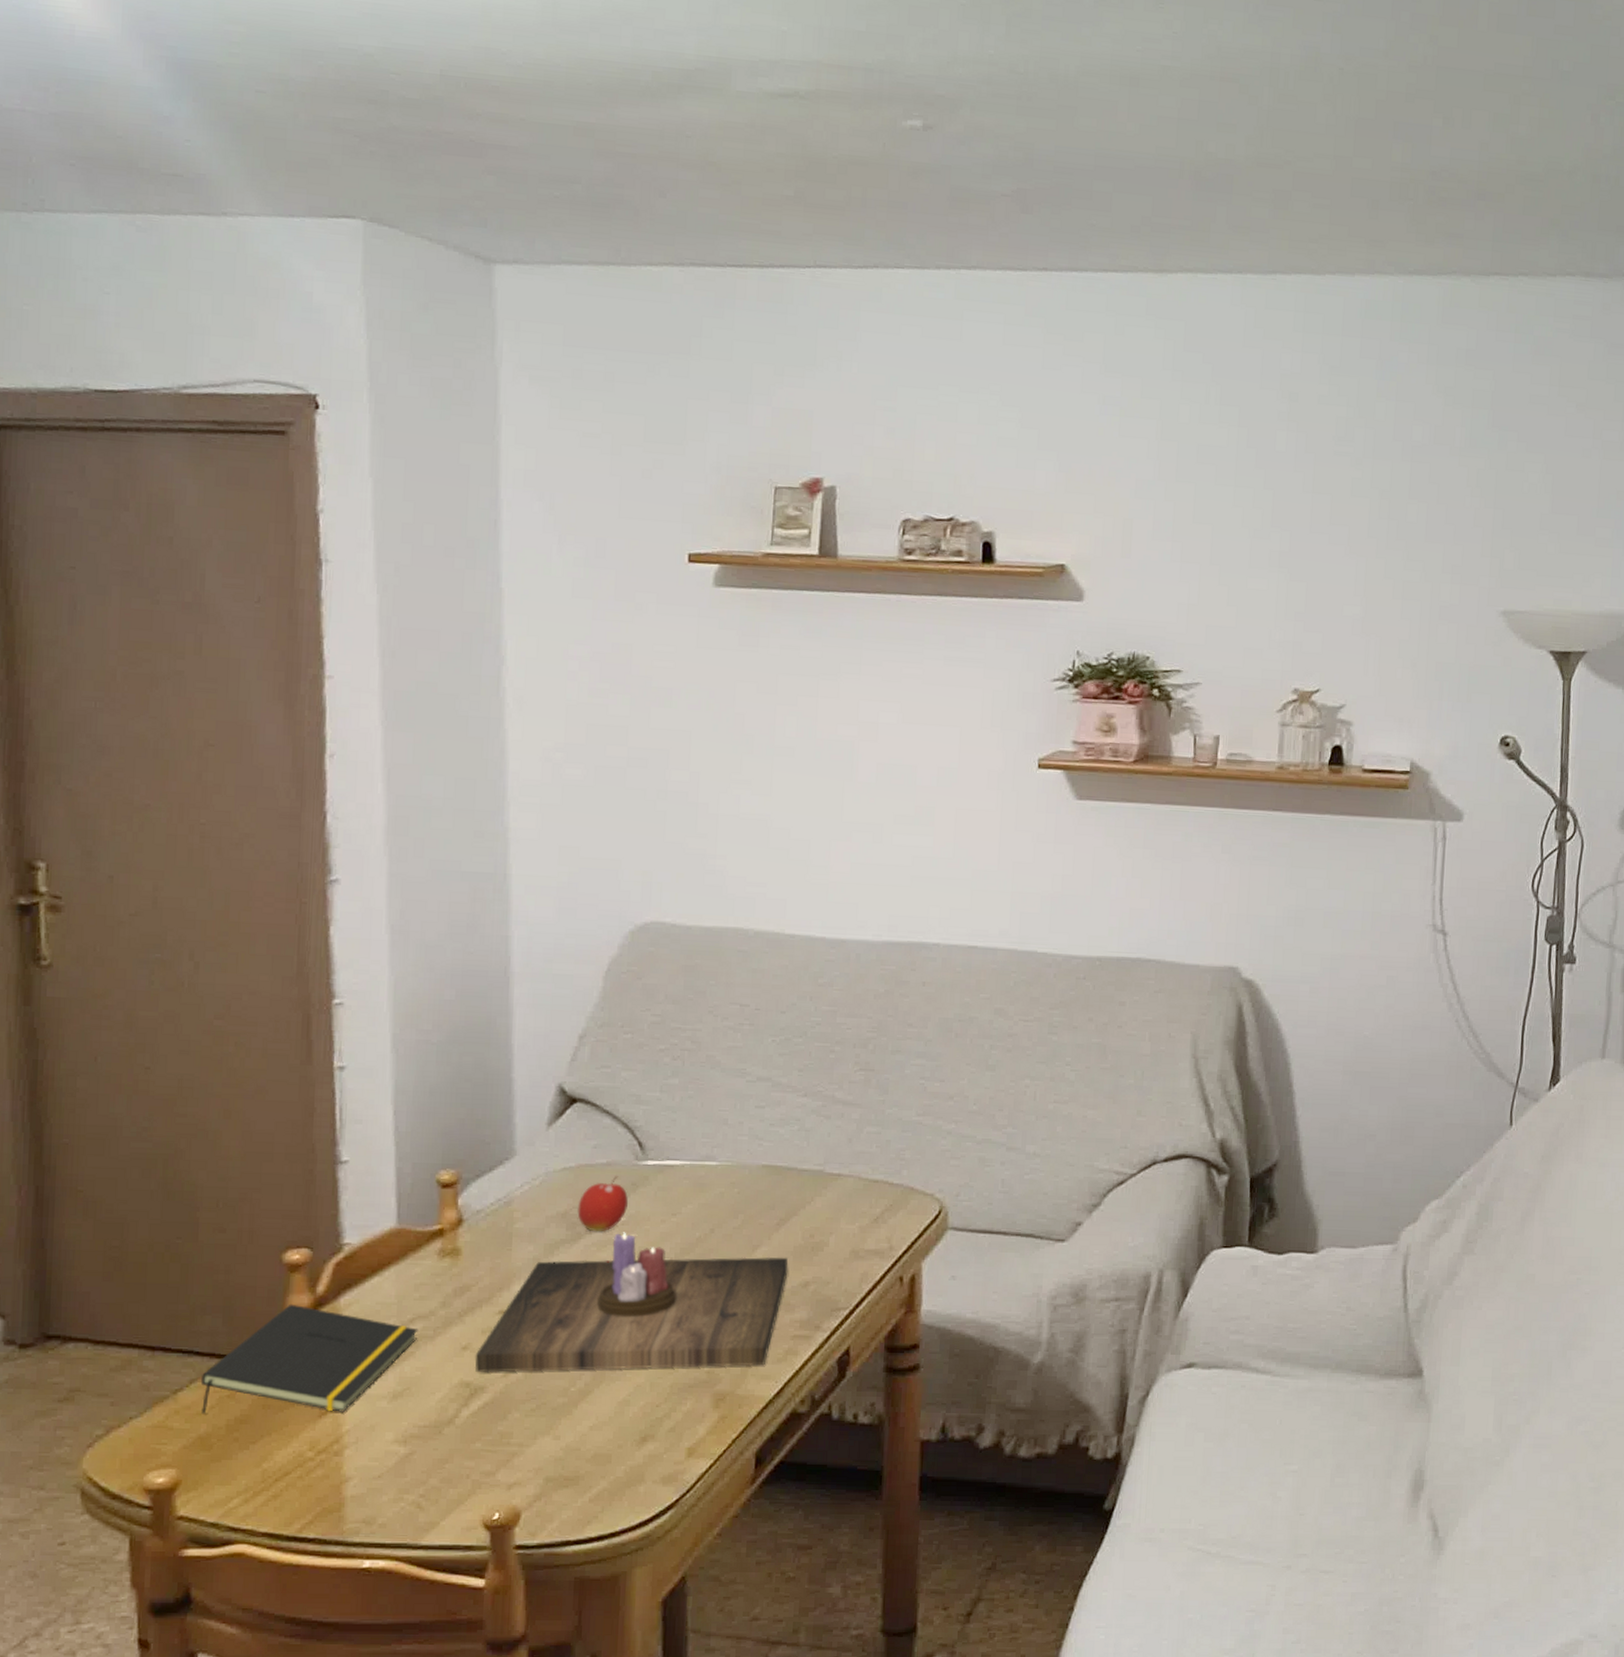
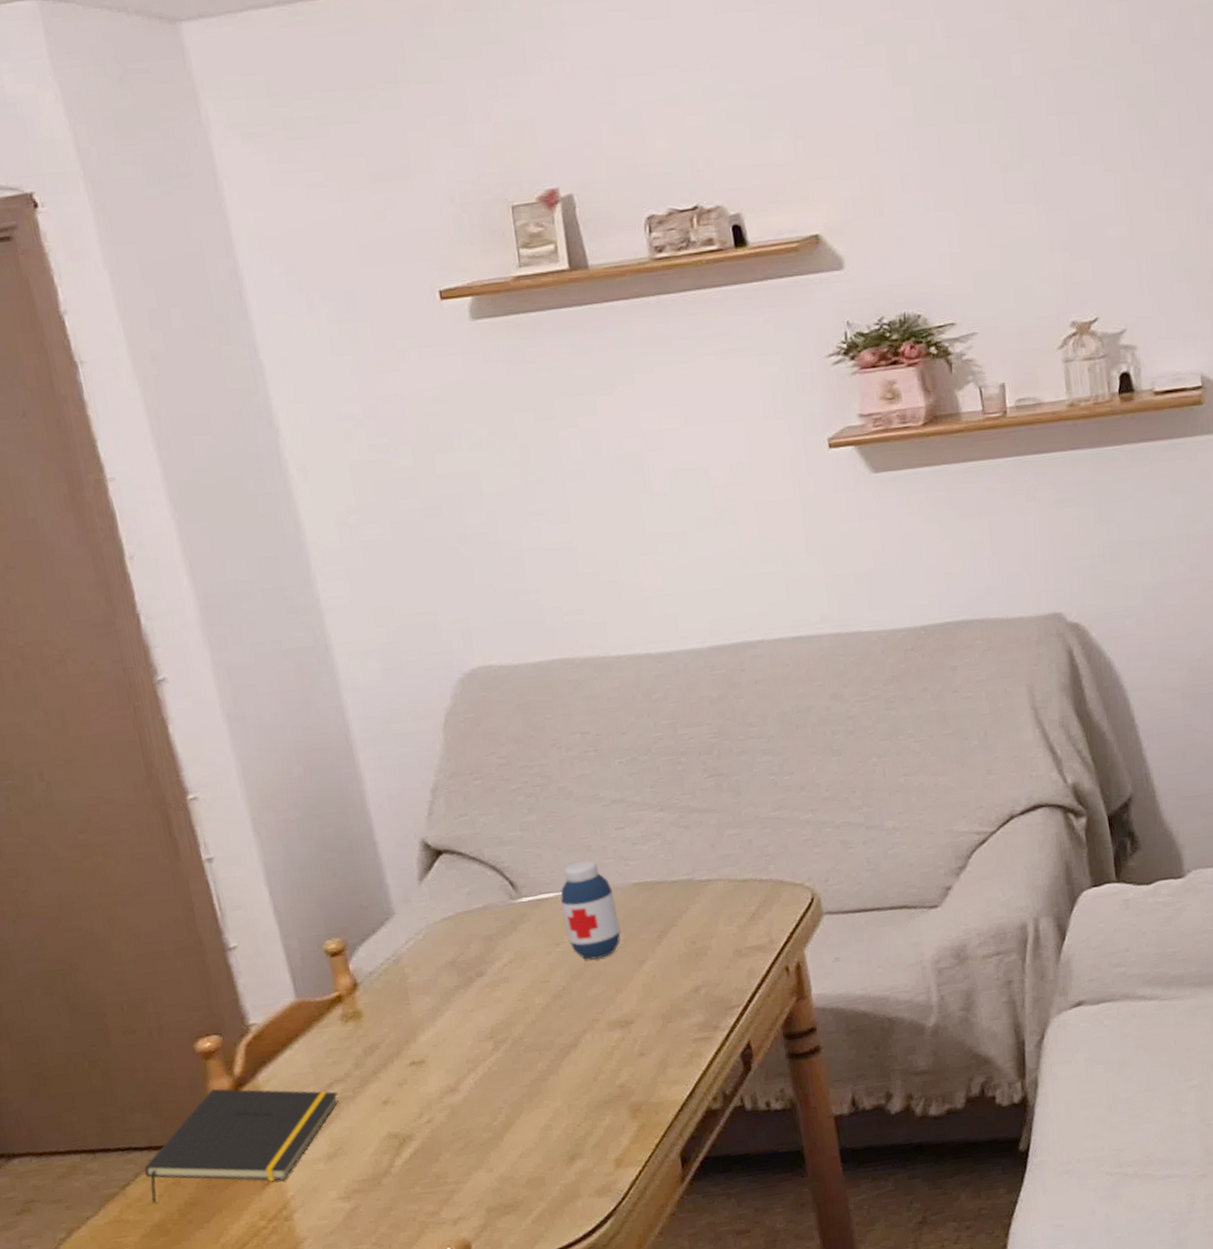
candle: present [474,1232,789,1373] -> none [396,966,678,1123]
fruit: present [577,1176,628,1232] -> none [463,917,512,974]
medicine bottle: none [686,1133,741,1236] -> present [560,860,621,960]

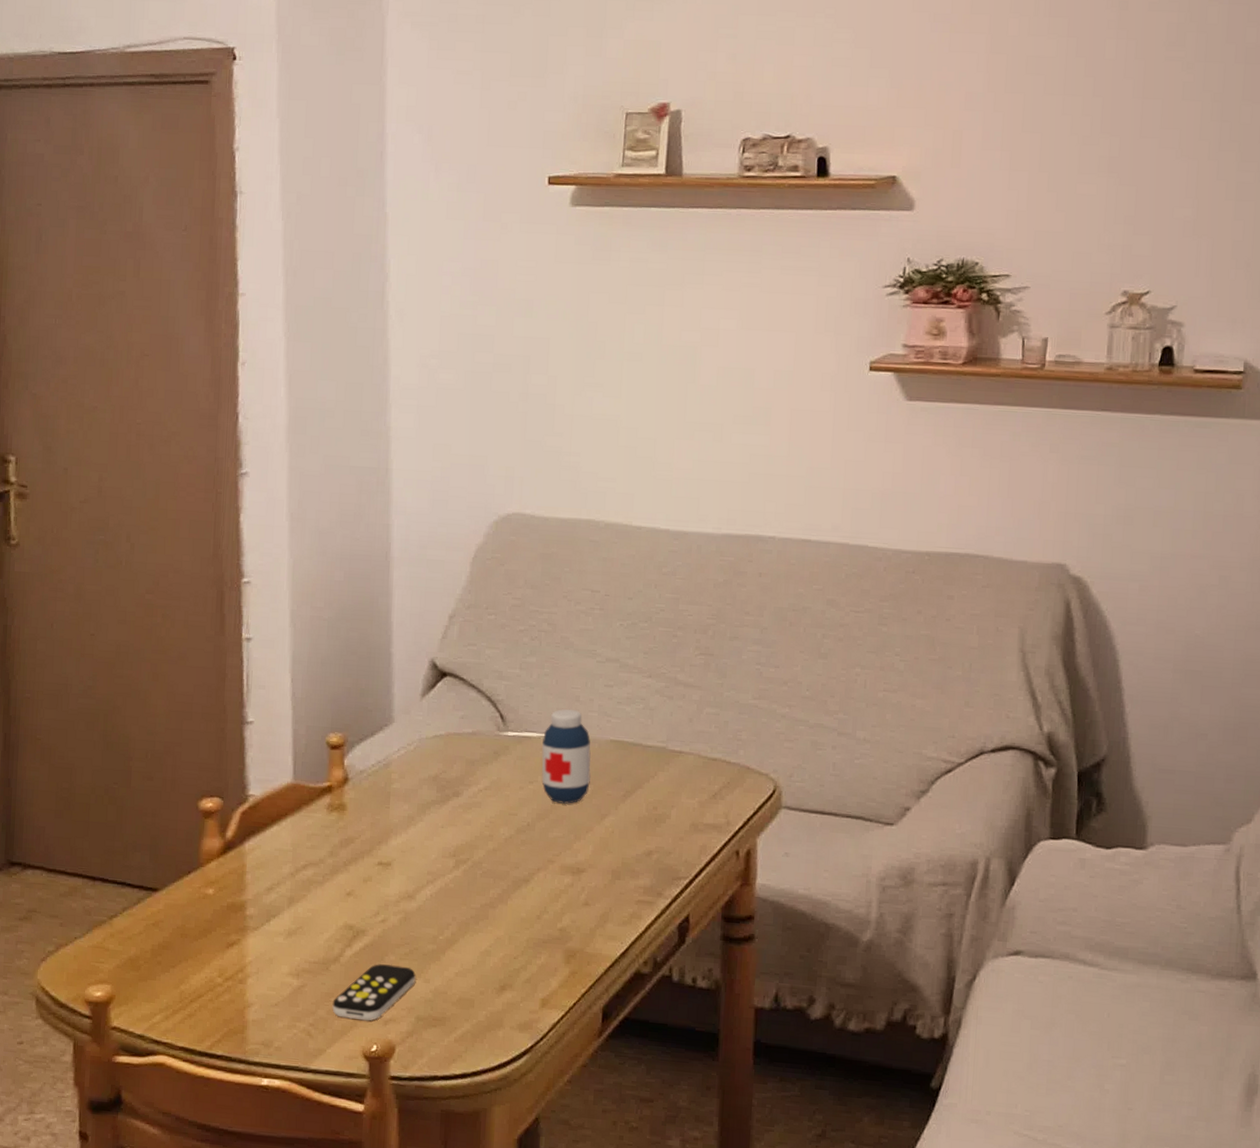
notepad: present [144,1088,339,1204] -> none [131,846,310,945]
remote control: none [392,1161,478,1229] -> present [332,964,416,1021]

